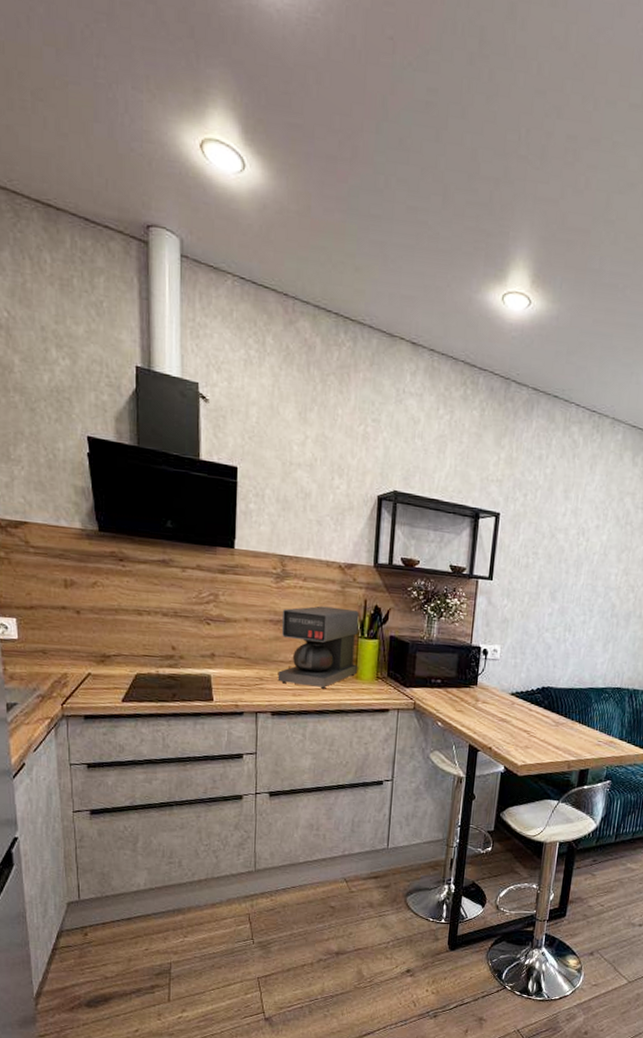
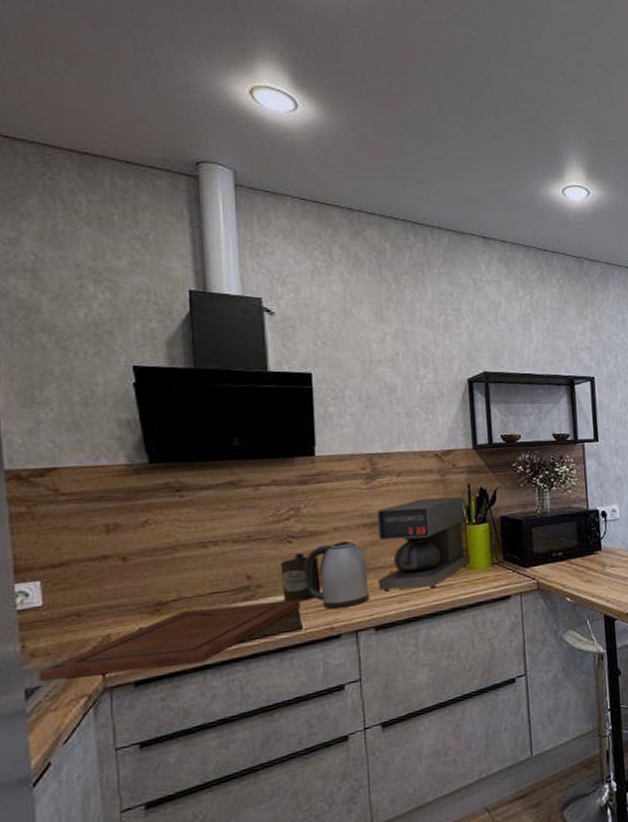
cutting board: none [16,665,214,712] -> present [39,600,302,683]
canister: none [199,634,231,678] -> present [280,552,321,603]
kettle: none [217,631,270,691] -> present [303,541,369,609]

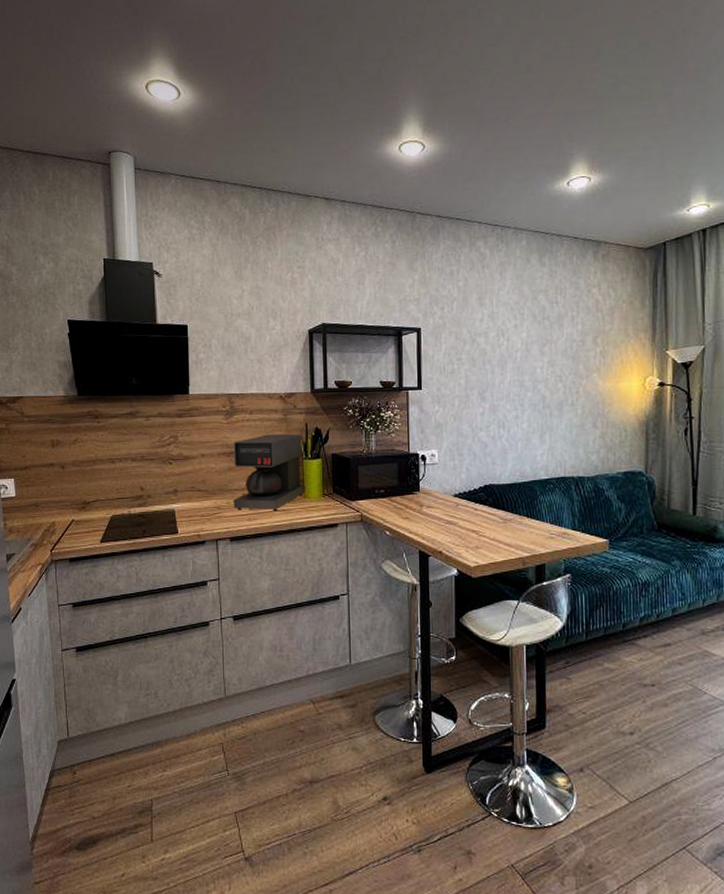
cutting board: present [39,600,302,683] -> none [14,509,178,551]
canister: present [280,552,321,603] -> none [163,472,192,511]
kettle: present [303,541,369,609] -> none [179,465,226,520]

